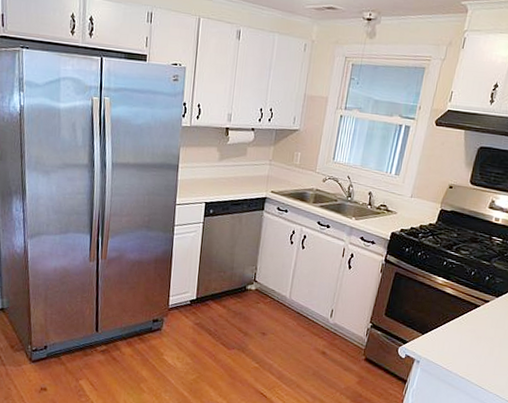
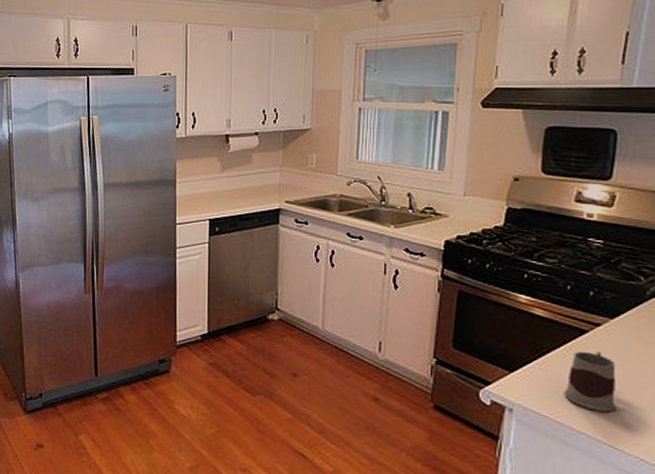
mug: none [456,320,494,364] -> present [564,351,617,412]

